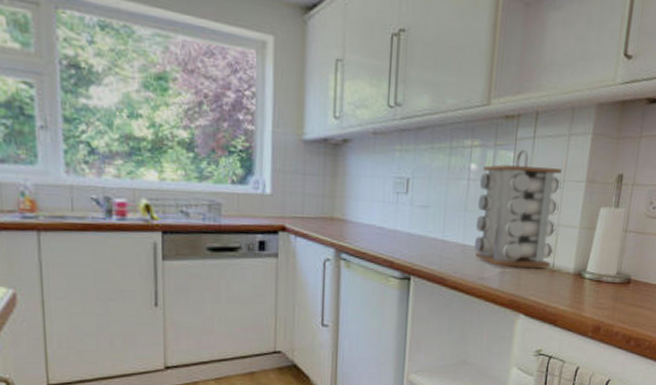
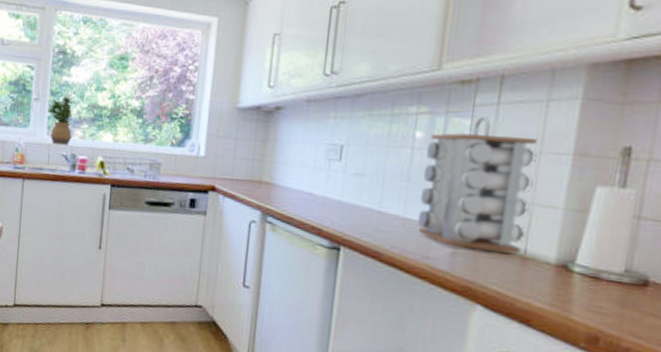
potted plant: none [63,124,103,188] -> present [48,96,74,146]

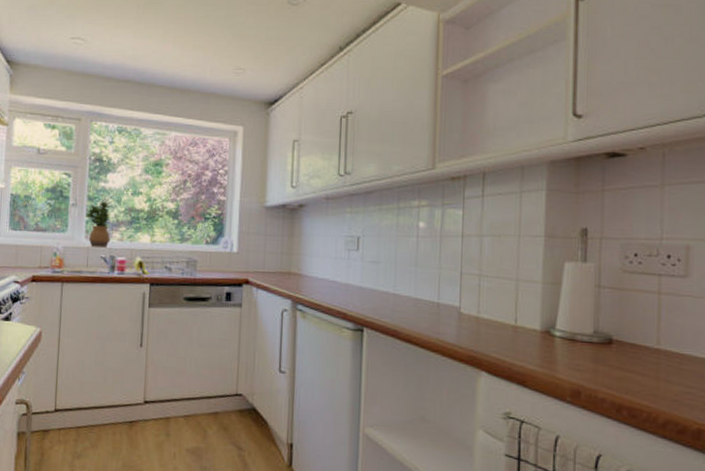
spice rack: present [417,117,537,254] -> none [426,208,517,324]

